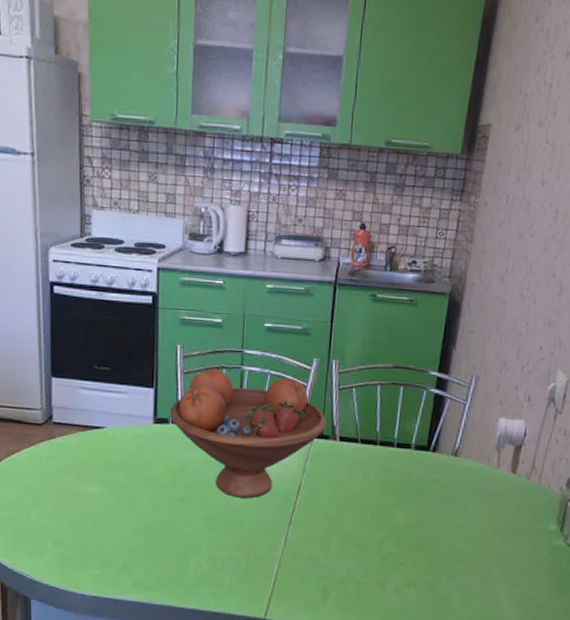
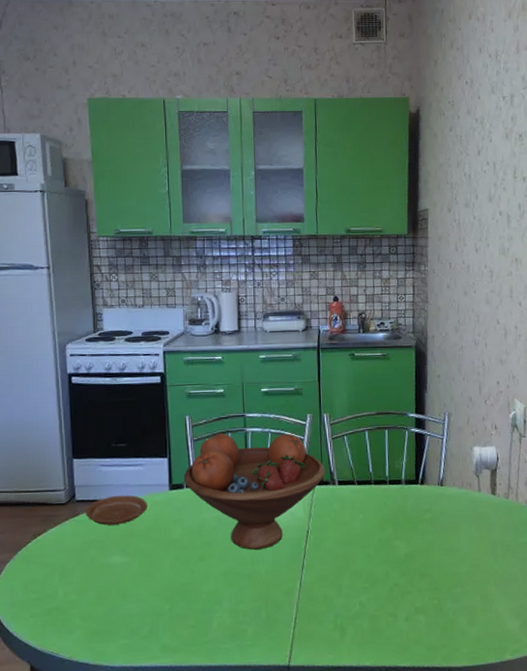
plate: none [62,422,129,454] -> present [85,495,147,526]

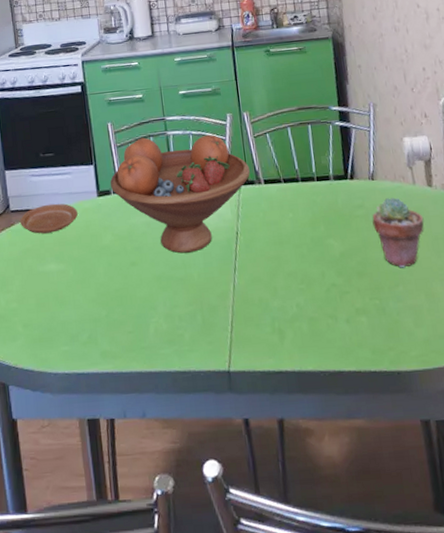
potted succulent: none [437,503,486,571] -> present [371,197,425,268]

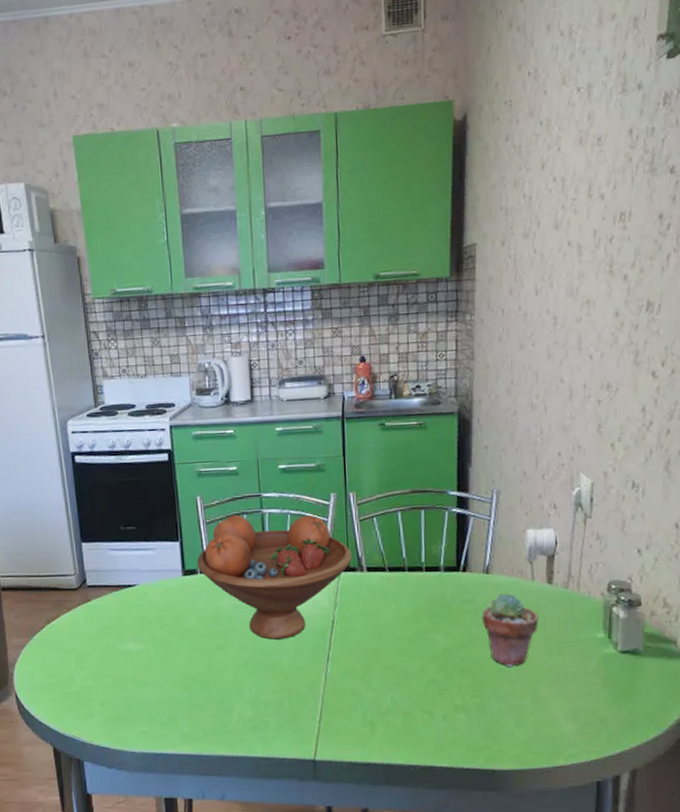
plate: present [19,203,78,234] -> none [97,580,160,612]

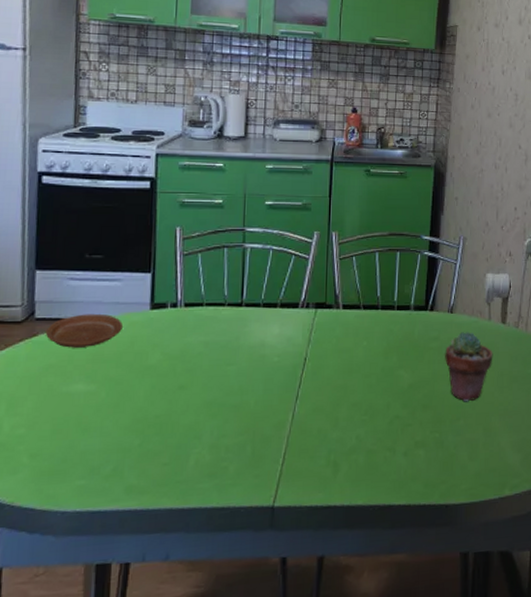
plate: none [97,580,160,612] -> present [45,313,123,348]
fruit bowl: present [196,514,352,640] -> none [167,248,329,378]

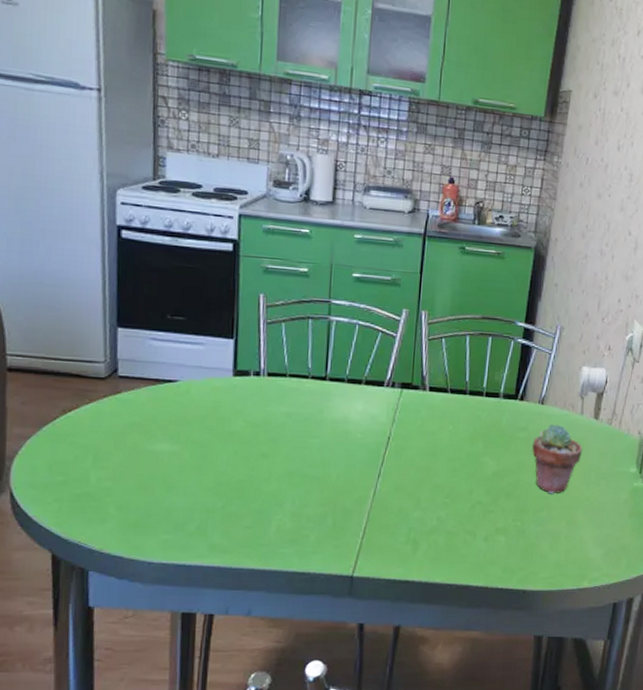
plate: present [45,313,123,348] -> none [128,375,205,409]

